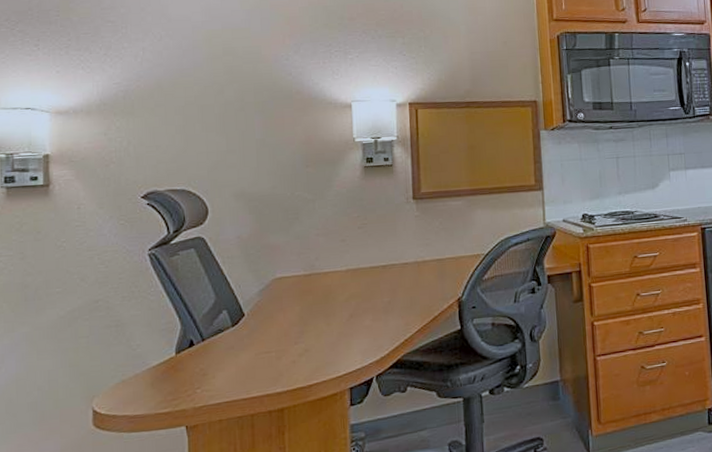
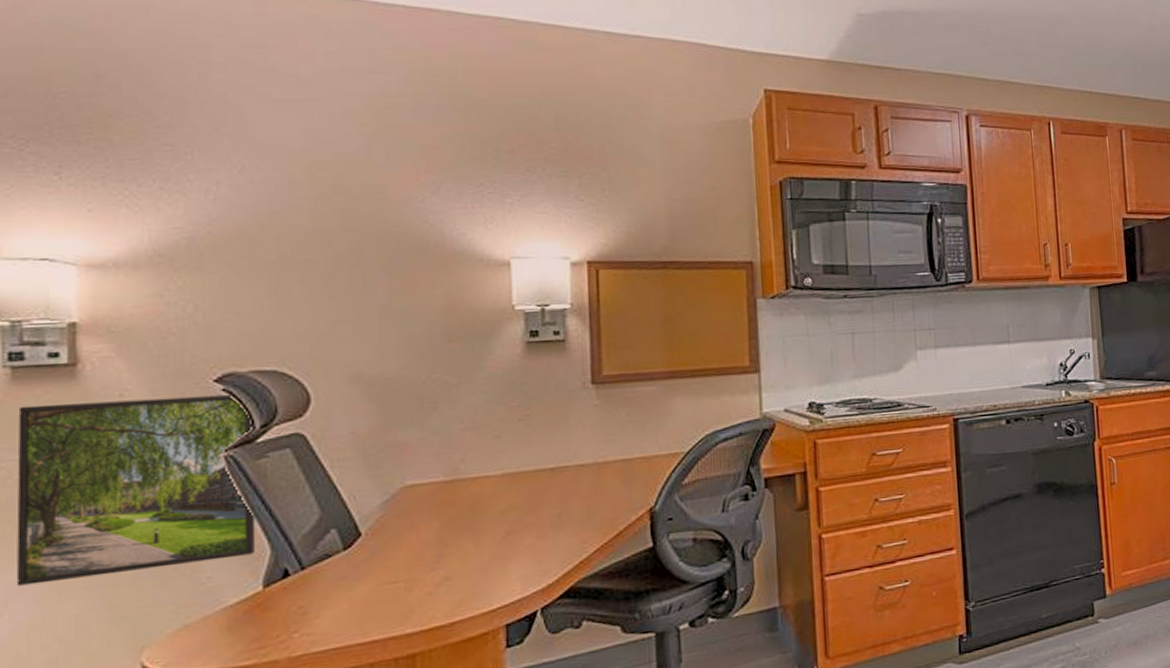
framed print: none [9,207,171,348] -> present [16,393,256,586]

